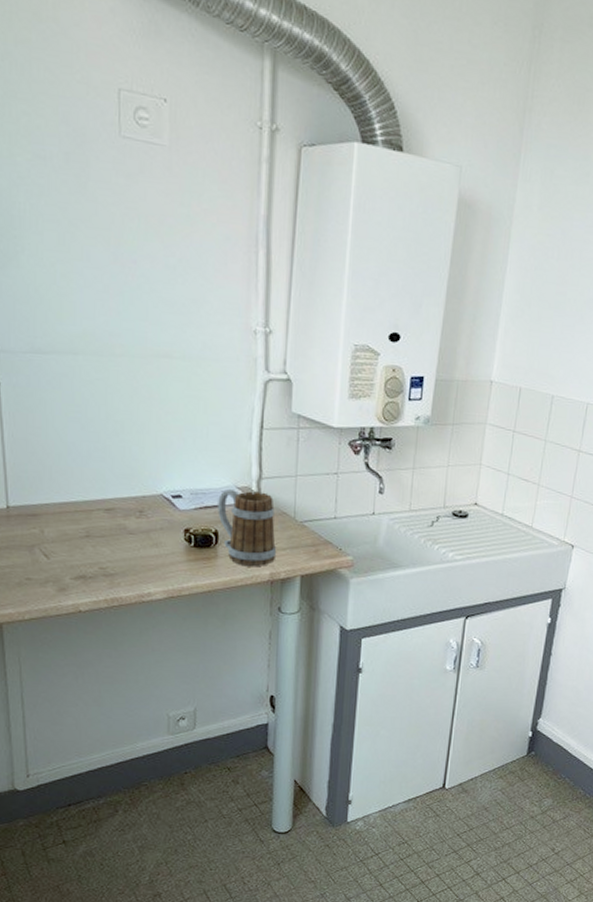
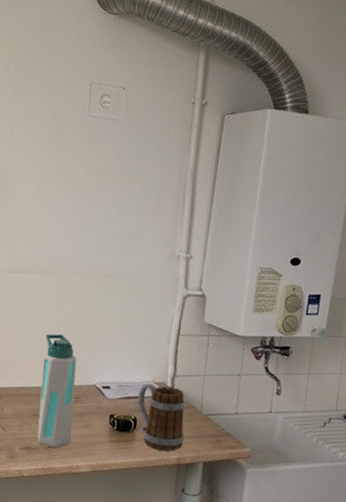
water bottle: none [90,433,138,575] -> present [37,334,77,448]

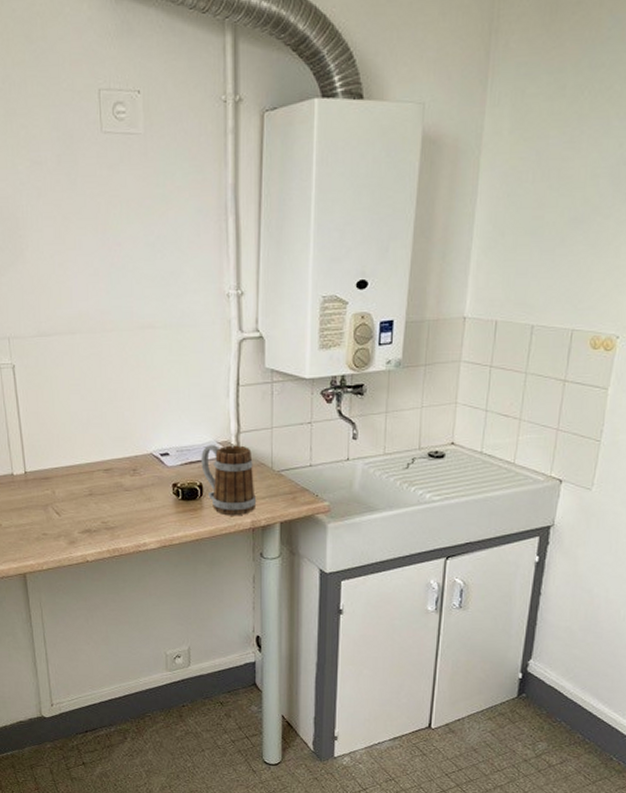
water bottle: present [37,334,77,448] -> none [89,402,134,528]

